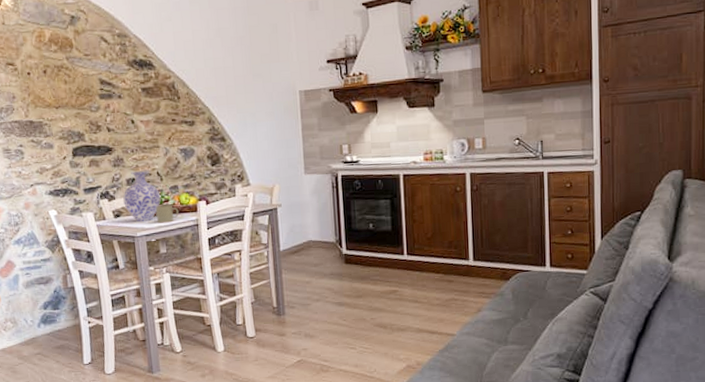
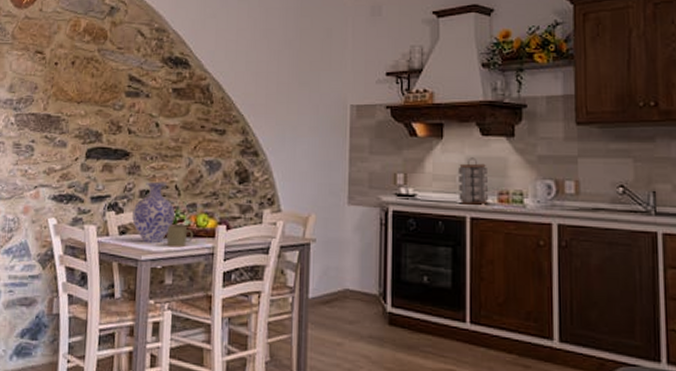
spice rack: none [391,126,417,166] -> present [457,157,489,206]

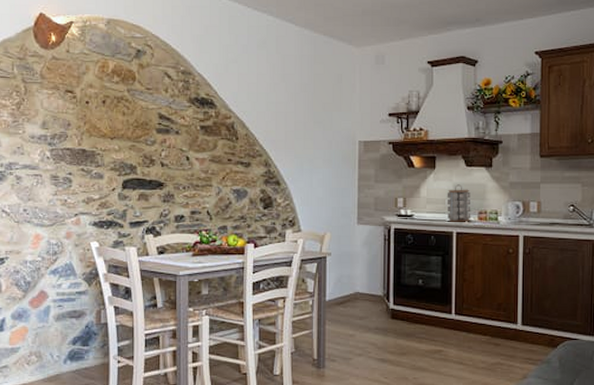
vase: present [132,182,176,244] -> none [169,209,208,261]
mug: present [166,225,193,248] -> none [201,245,225,264]

